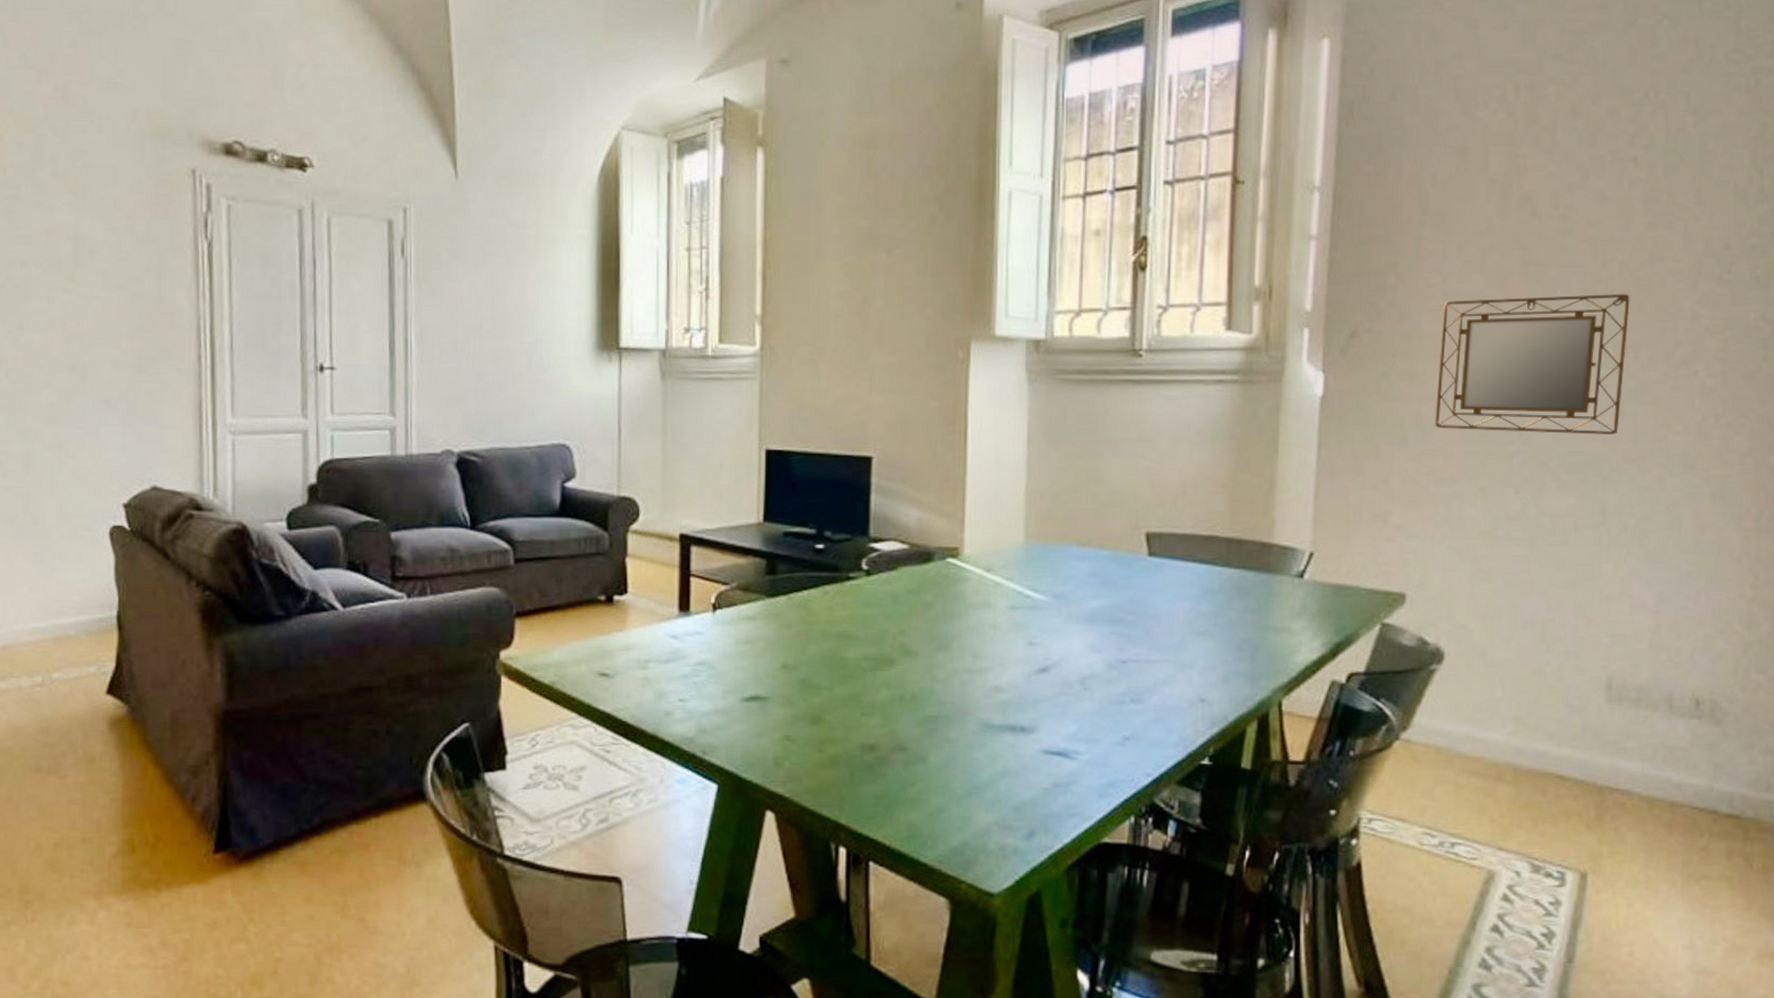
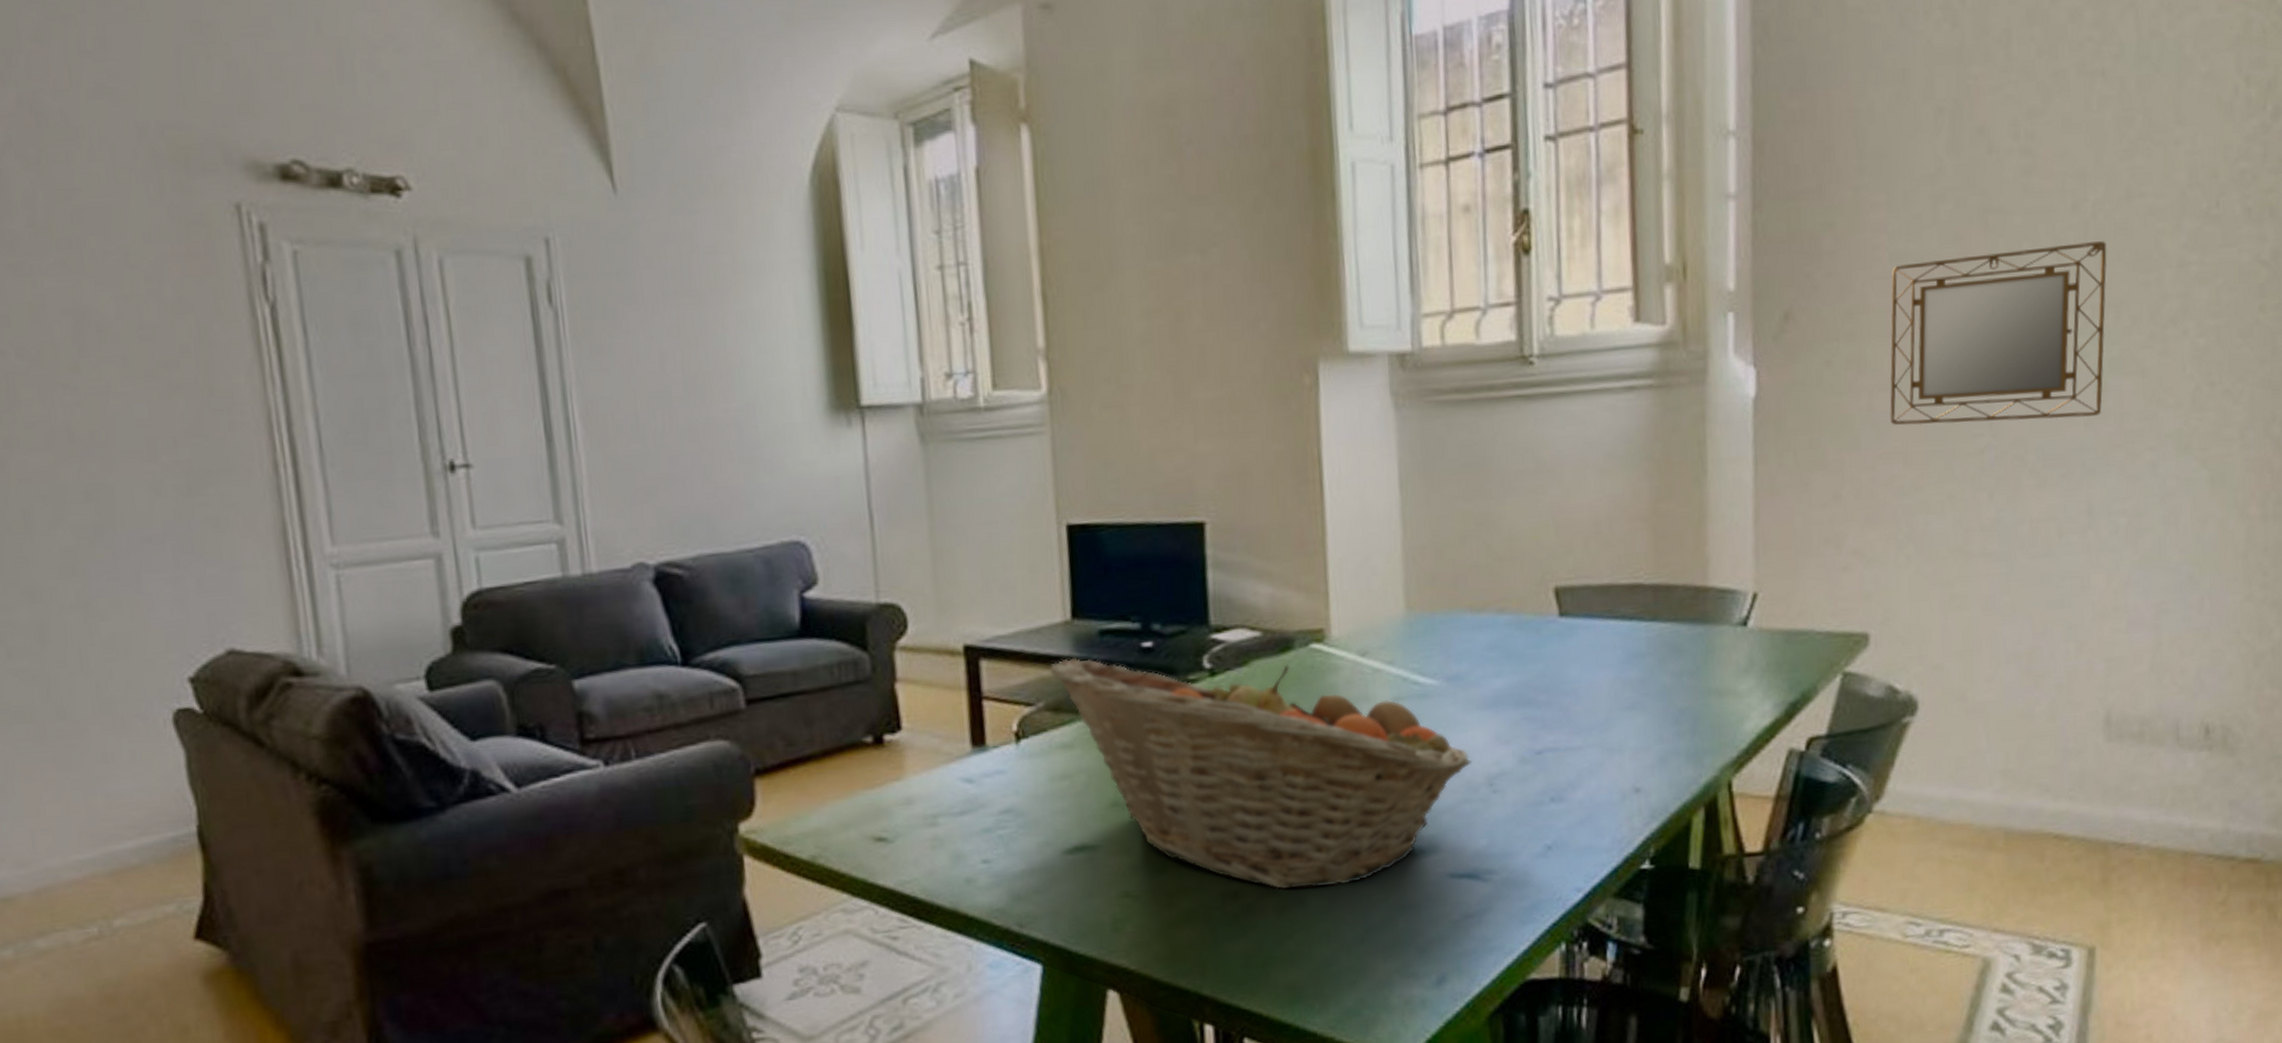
fruit basket: none [743,551,1069,750] -> present [1049,657,1472,890]

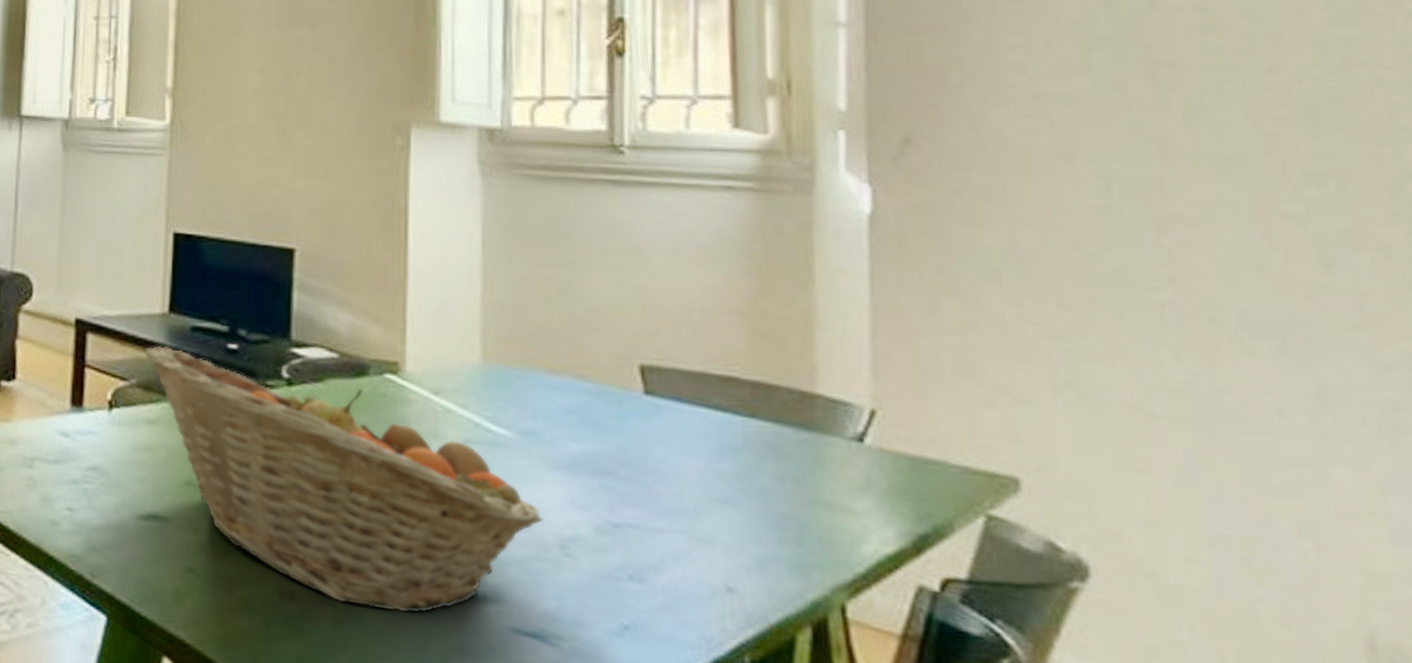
home mirror: present [1890,241,2107,426] -> none [1034,105,1329,291]

